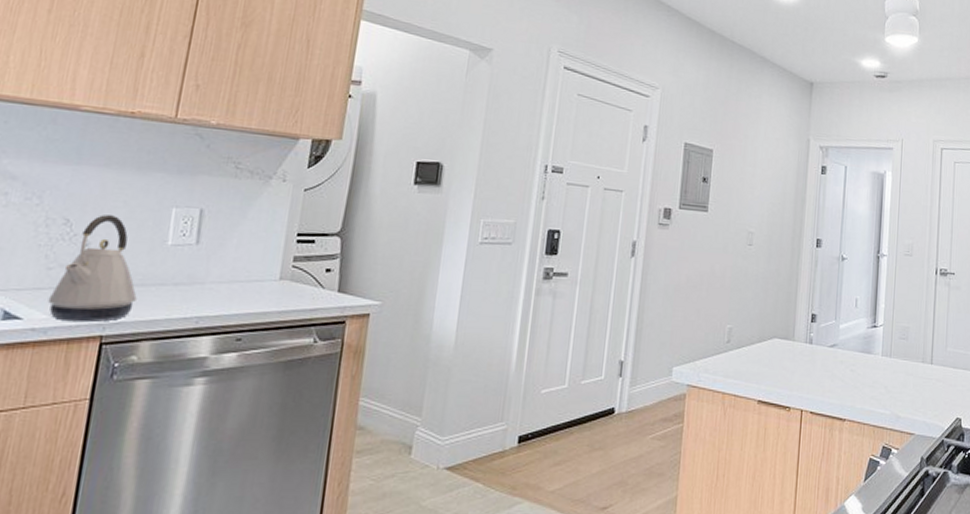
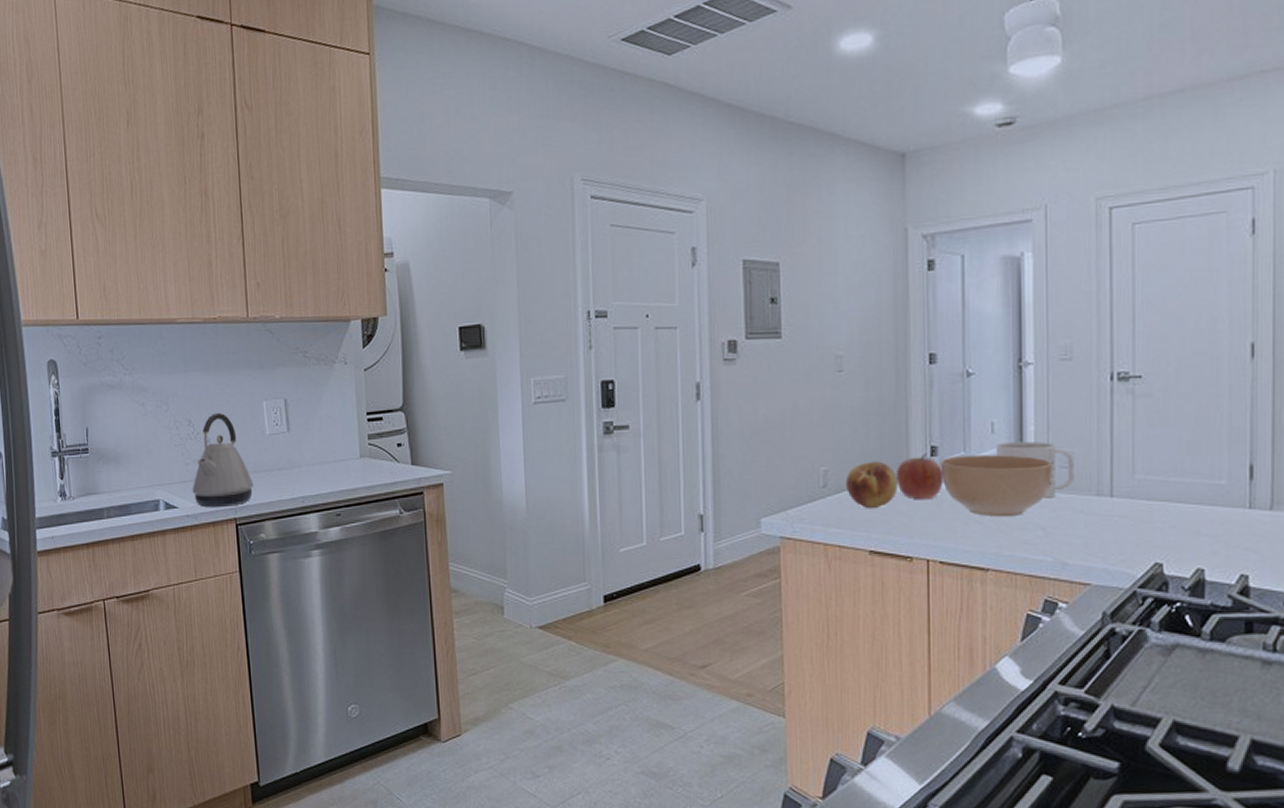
fruit: none [745,323,786,364] -> present [846,461,899,509]
fruit: none [783,319,819,358] -> present [895,453,944,499]
bowl: none [817,323,895,376] -> present [940,455,1053,516]
mug: none [858,315,909,364] -> present [997,441,1074,500]

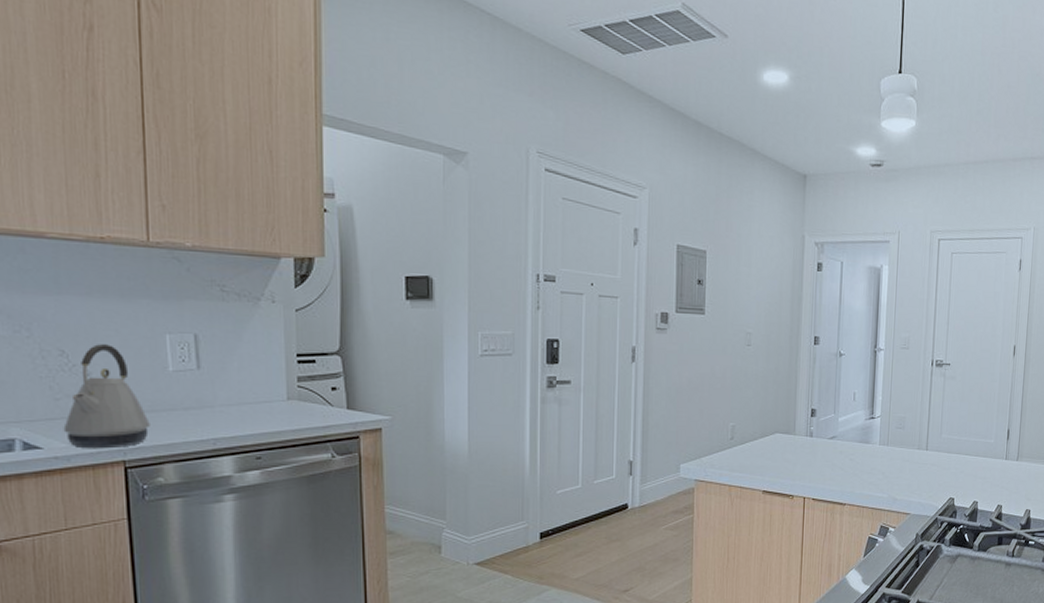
fruit: present [846,461,899,509] -> none [748,419,787,458]
fruit: present [895,453,944,499] -> none [785,414,819,450]
bowl: present [940,455,1053,516] -> none [817,417,892,464]
mug: present [997,441,1074,500] -> none [856,407,905,452]

